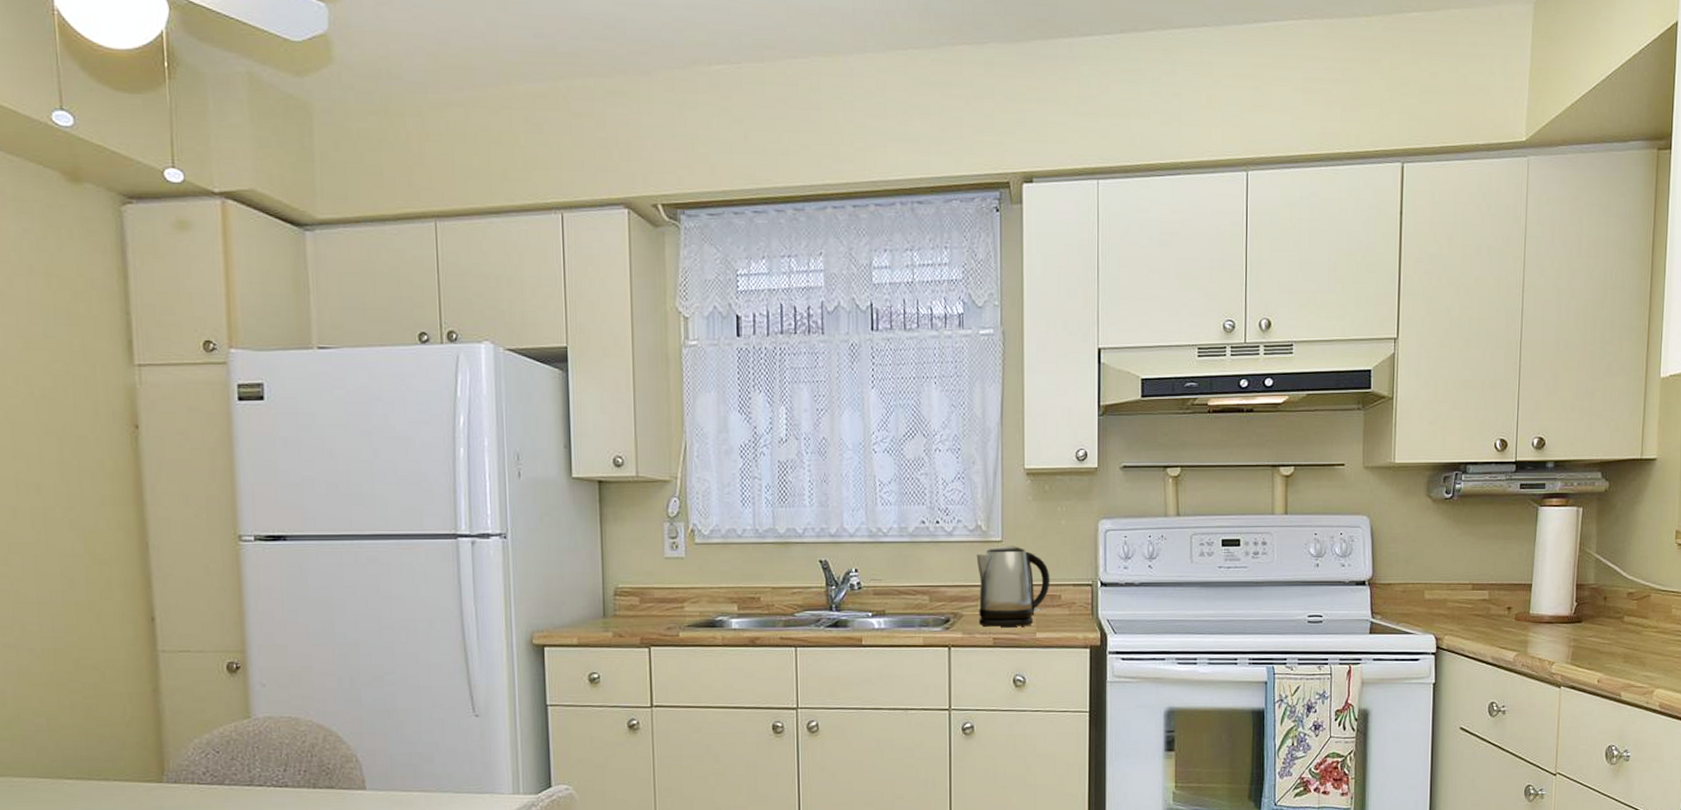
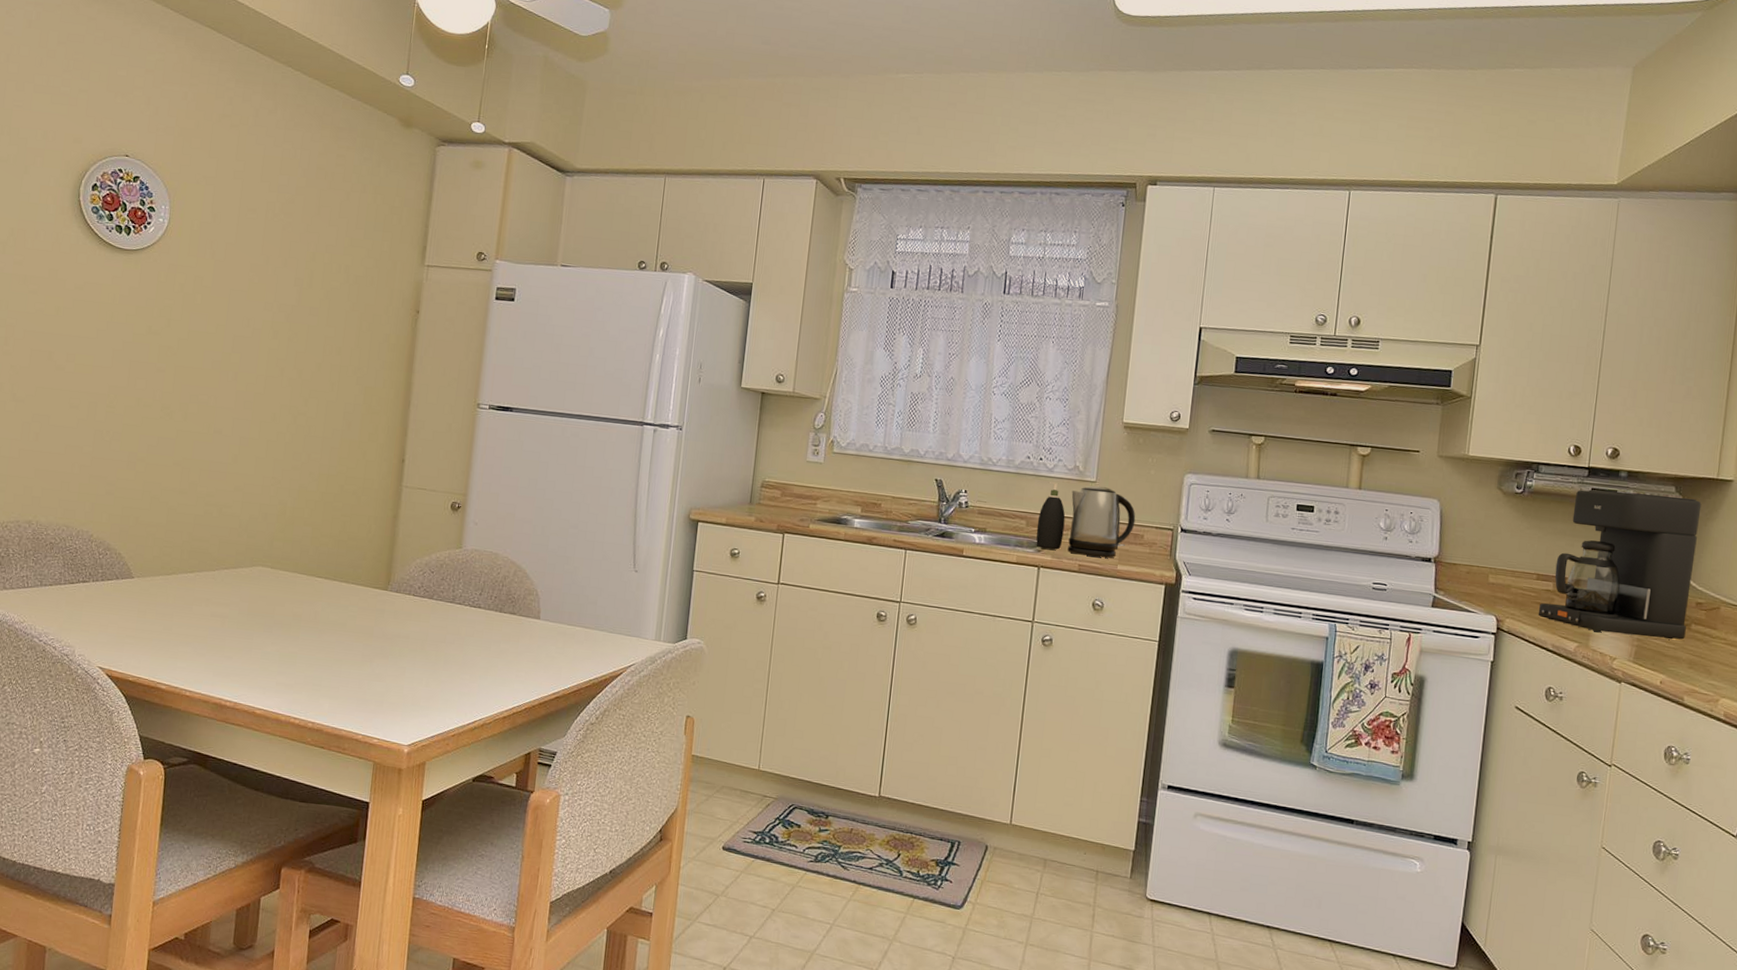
soap dispenser: none [941,547,973,625] -> present [1036,481,1066,550]
coffee maker: none [1475,483,1628,638] -> present [1538,489,1702,640]

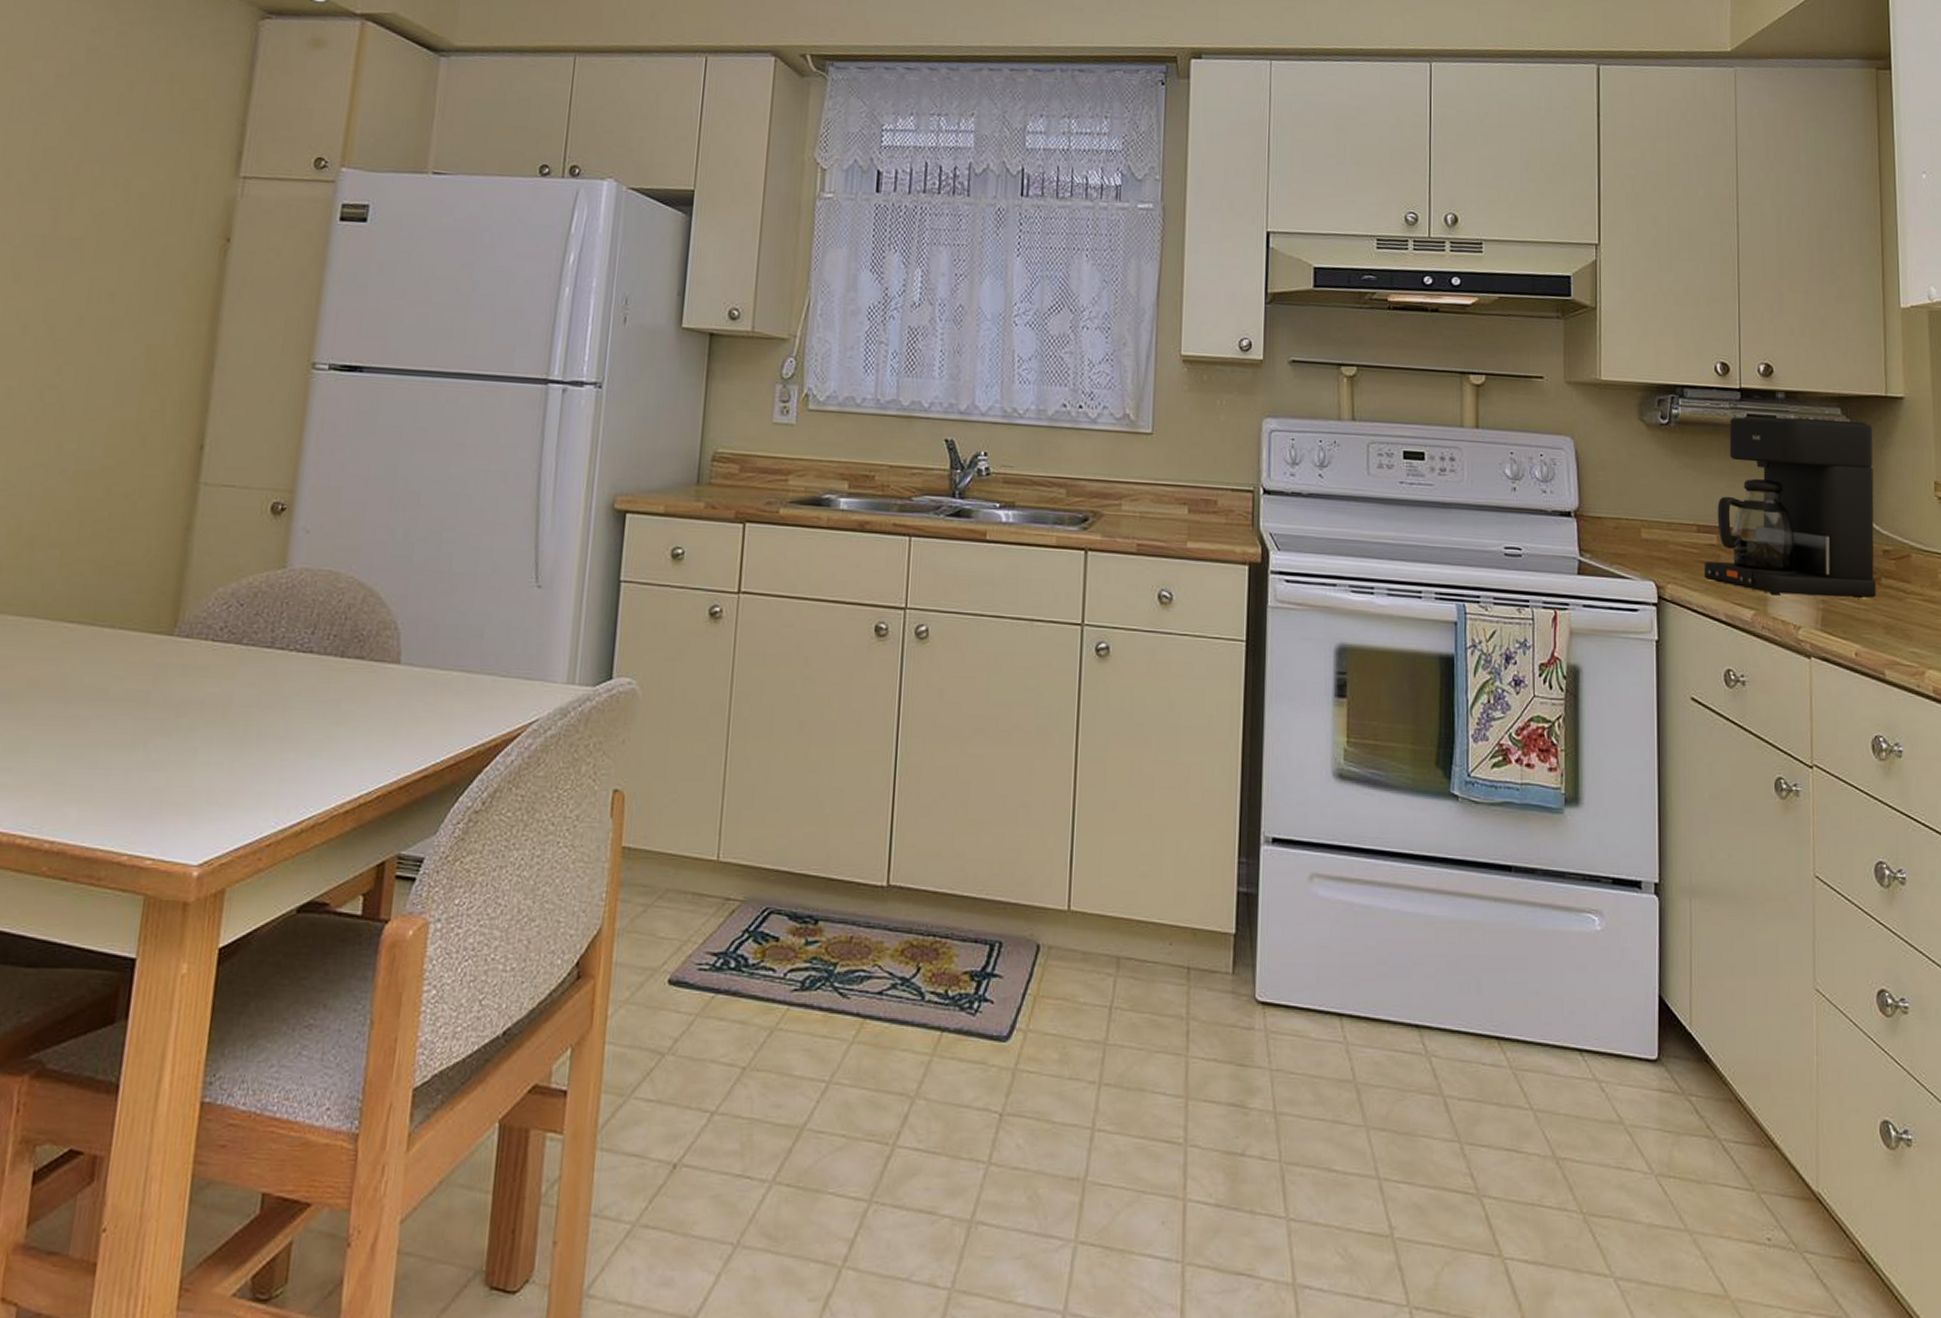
soap dispenser: present [1036,481,1066,550] -> none [1080,435,1116,526]
kettle: present [1067,485,1136,558] -> none [1122,439,1206,533]

